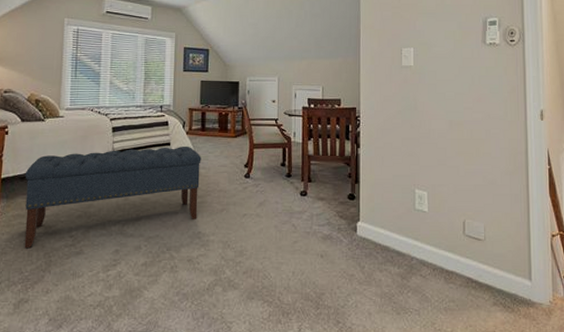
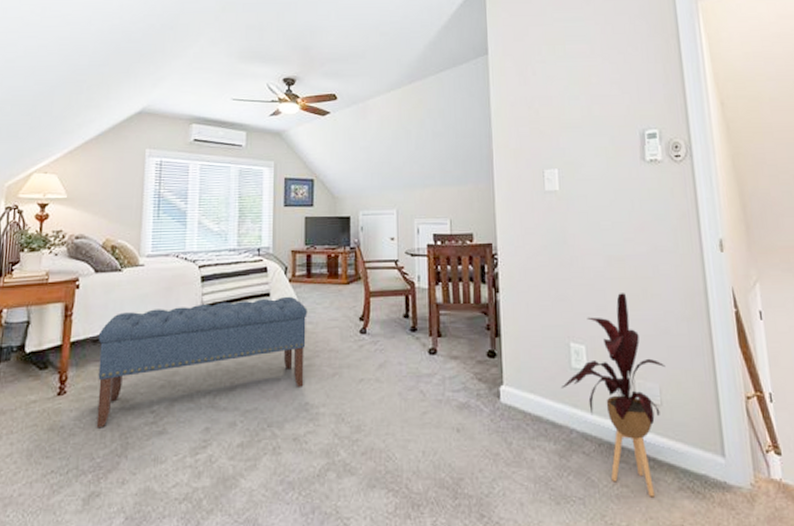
house plant: none [405,151,490,310] -> present [560,293,666,497]

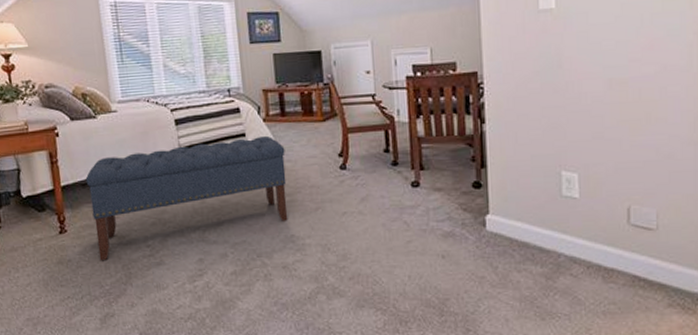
house plant: present [560,293,666,497] -> none [549,118,665,313]

